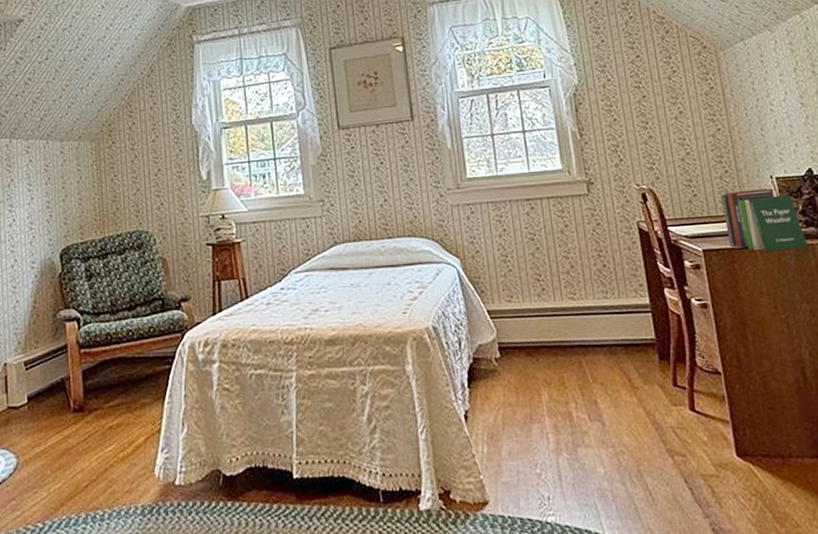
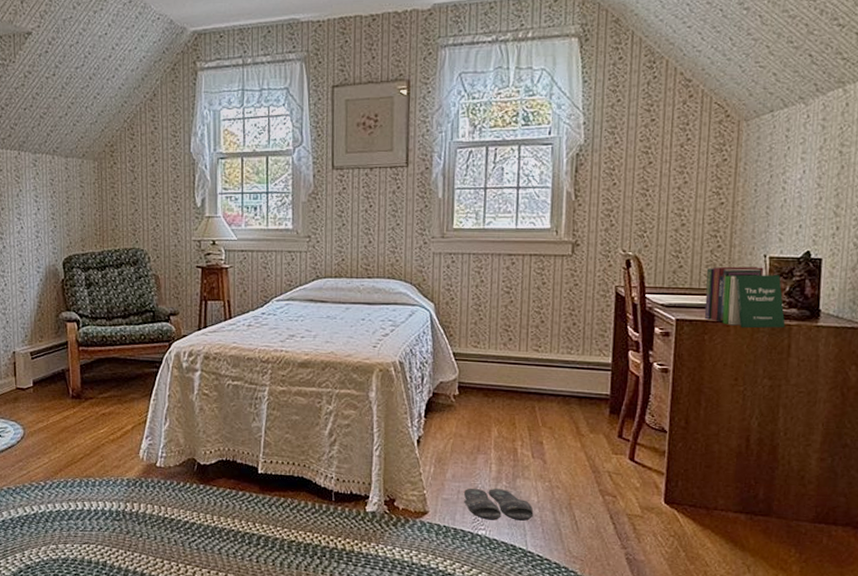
slippers: none [524,462,603,503] -> present [464,488,534,521]

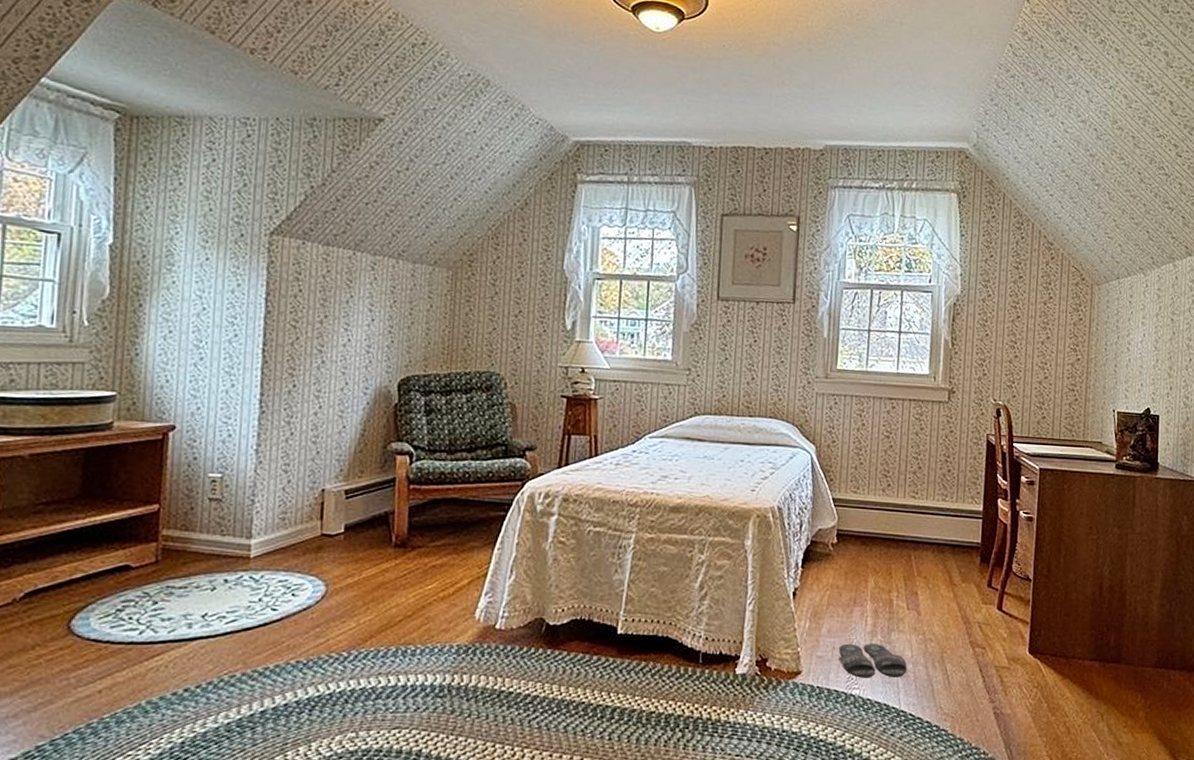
books: present [704,266,786,329] -> none [1063,419,1131,480]

